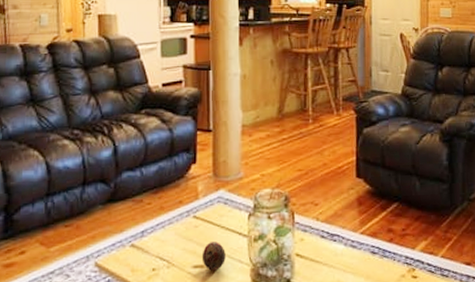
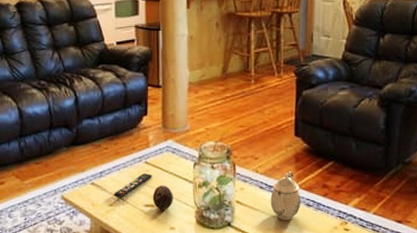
remote control: none [157,229,202,260] -> present [113,173,152,198]
teapot: none [332,215,366,272] -> present [270,170,301,220]

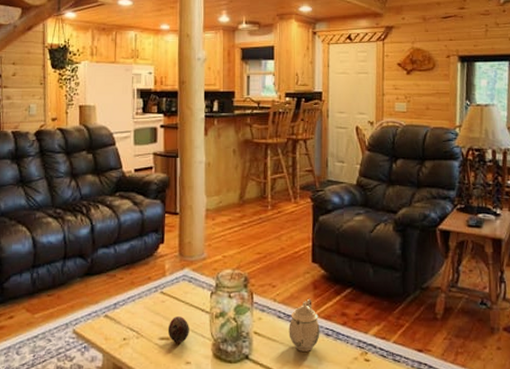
remote control: present [113,173,152,198] -> none [127,304,168,331]

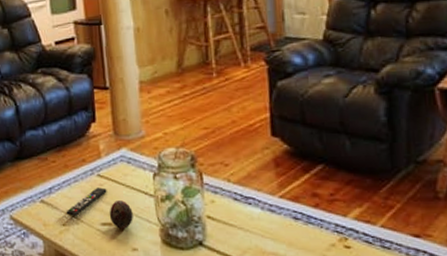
remote control: none [127,304,168,331] -> present [66,187,107,216]
teapot: present [288,298,320,351] -> none [247,177,287,237]

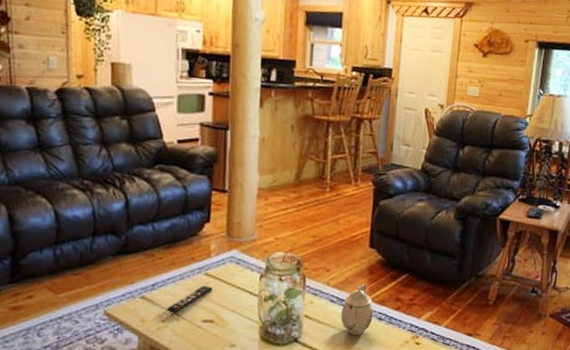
decorative egg: present [109,200,133,229] -> none [211,299,236,326]
teapot: none [247,177,287,237] -> present [340,283,373,335]

